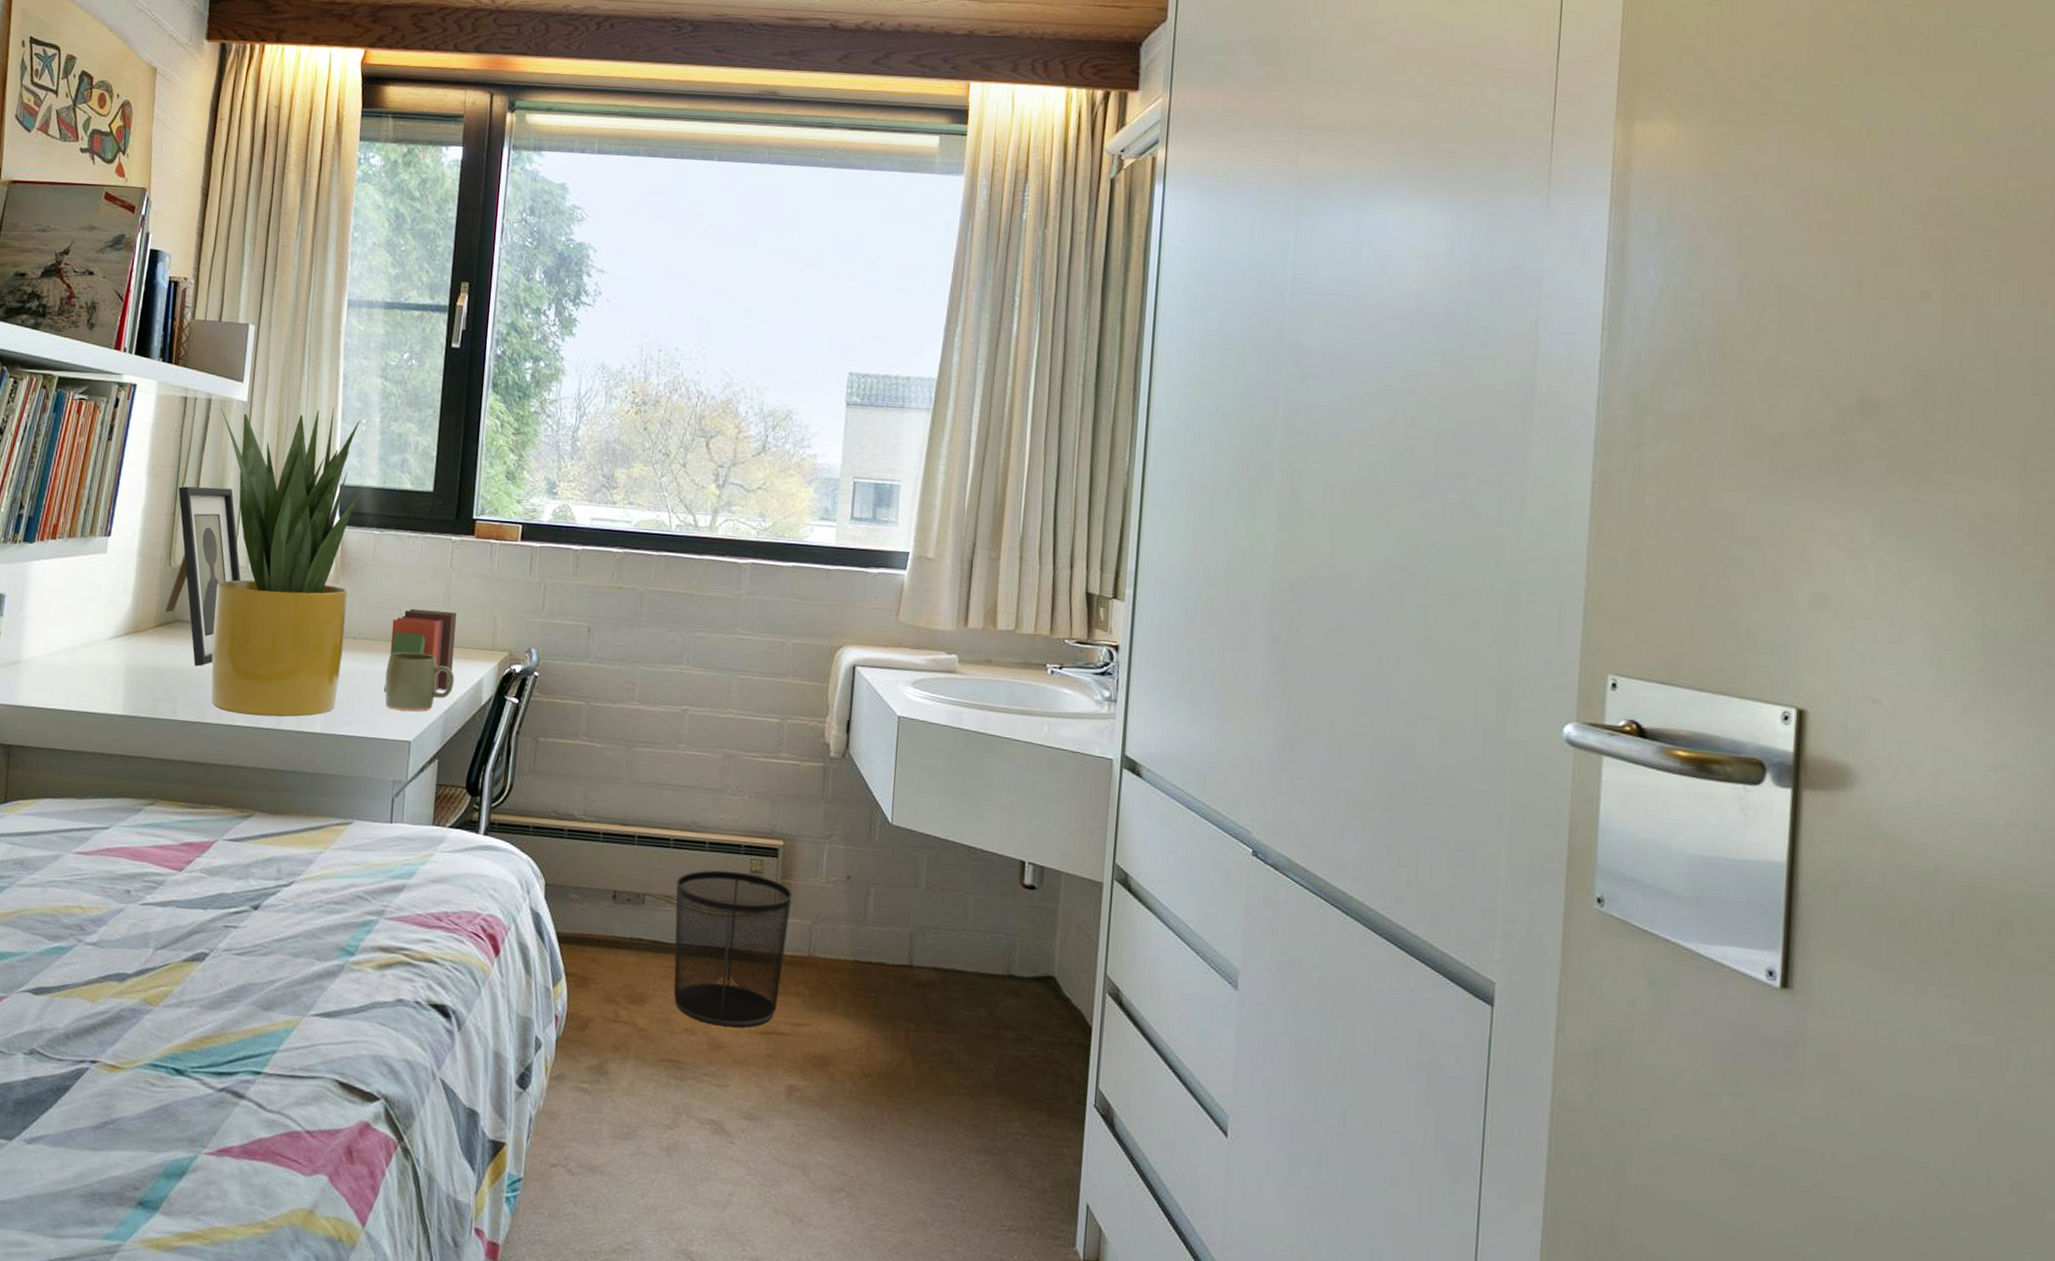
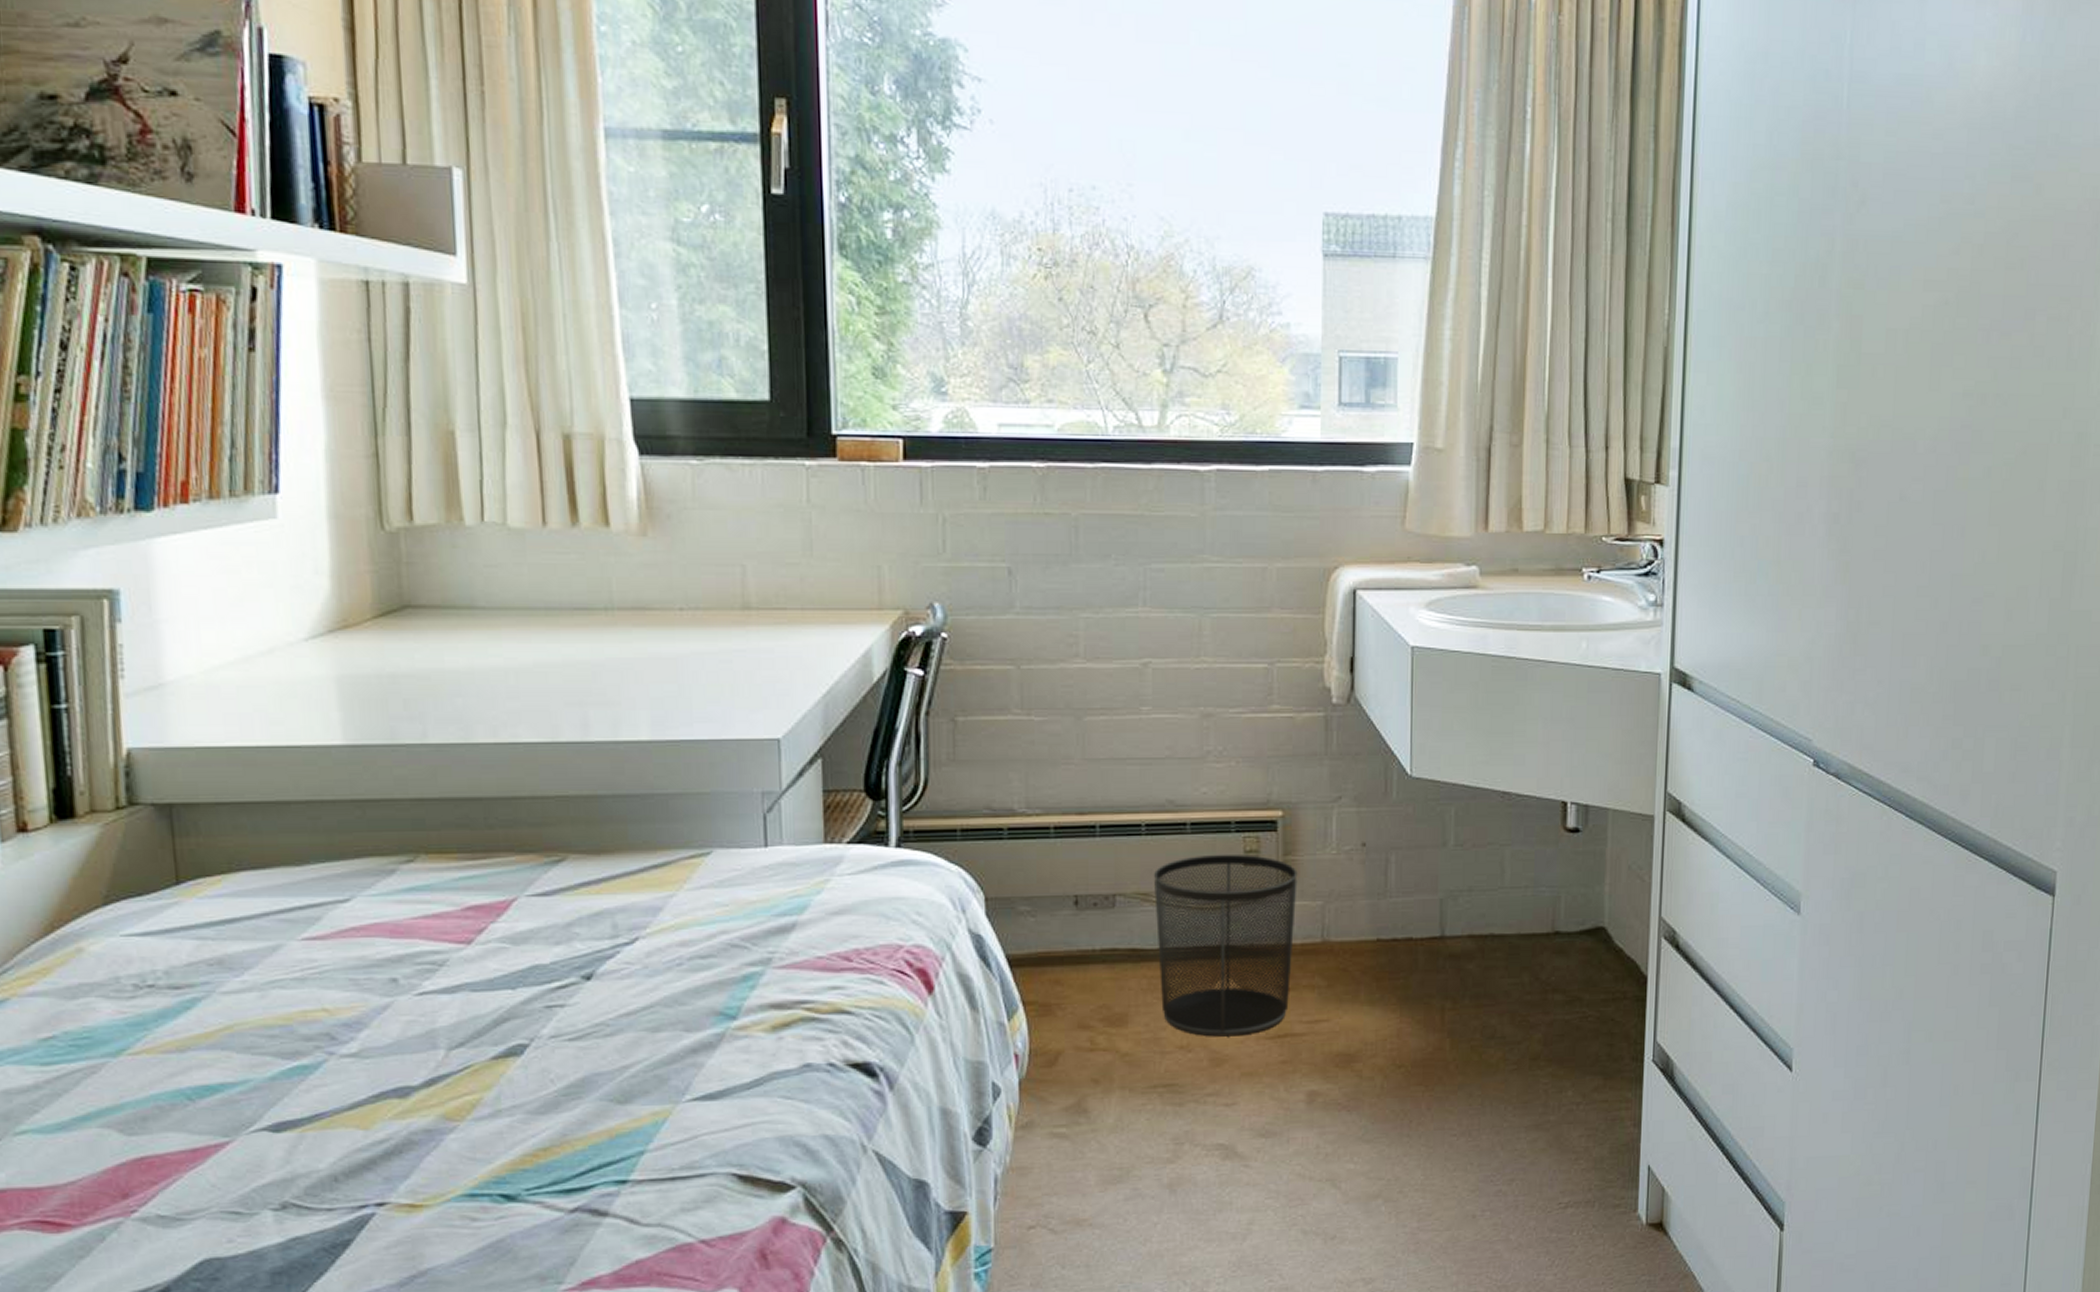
picture frame: present [164,486,241,667] -> none [378,412,498,668]
planter: present [211,407,361,717] -> none [427,286,667,726]
books: present [384,608,457,693] -> none [733,563,828,679]
mug: present [384,651,455,712] -> none [732,621,832,700]

